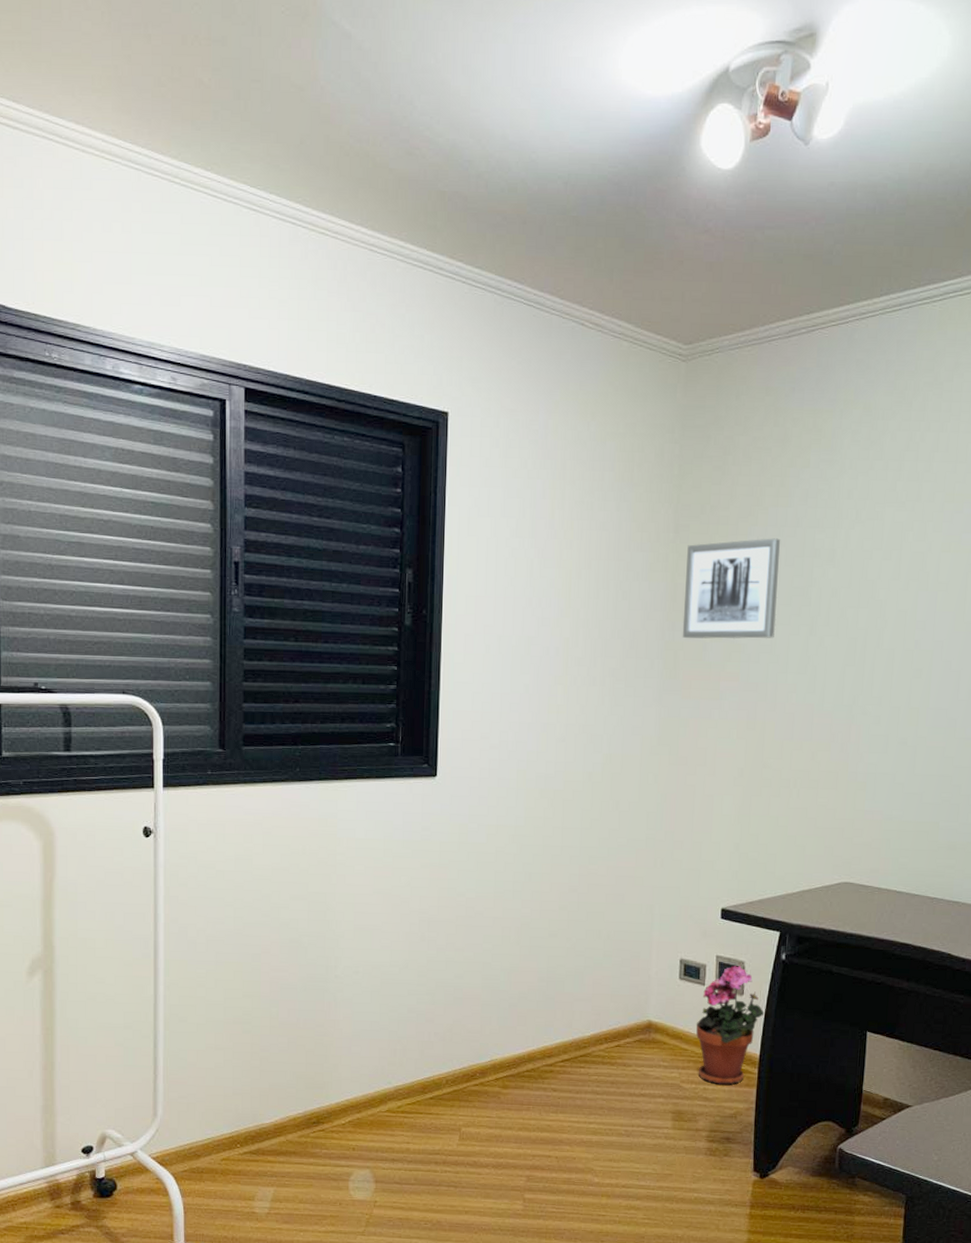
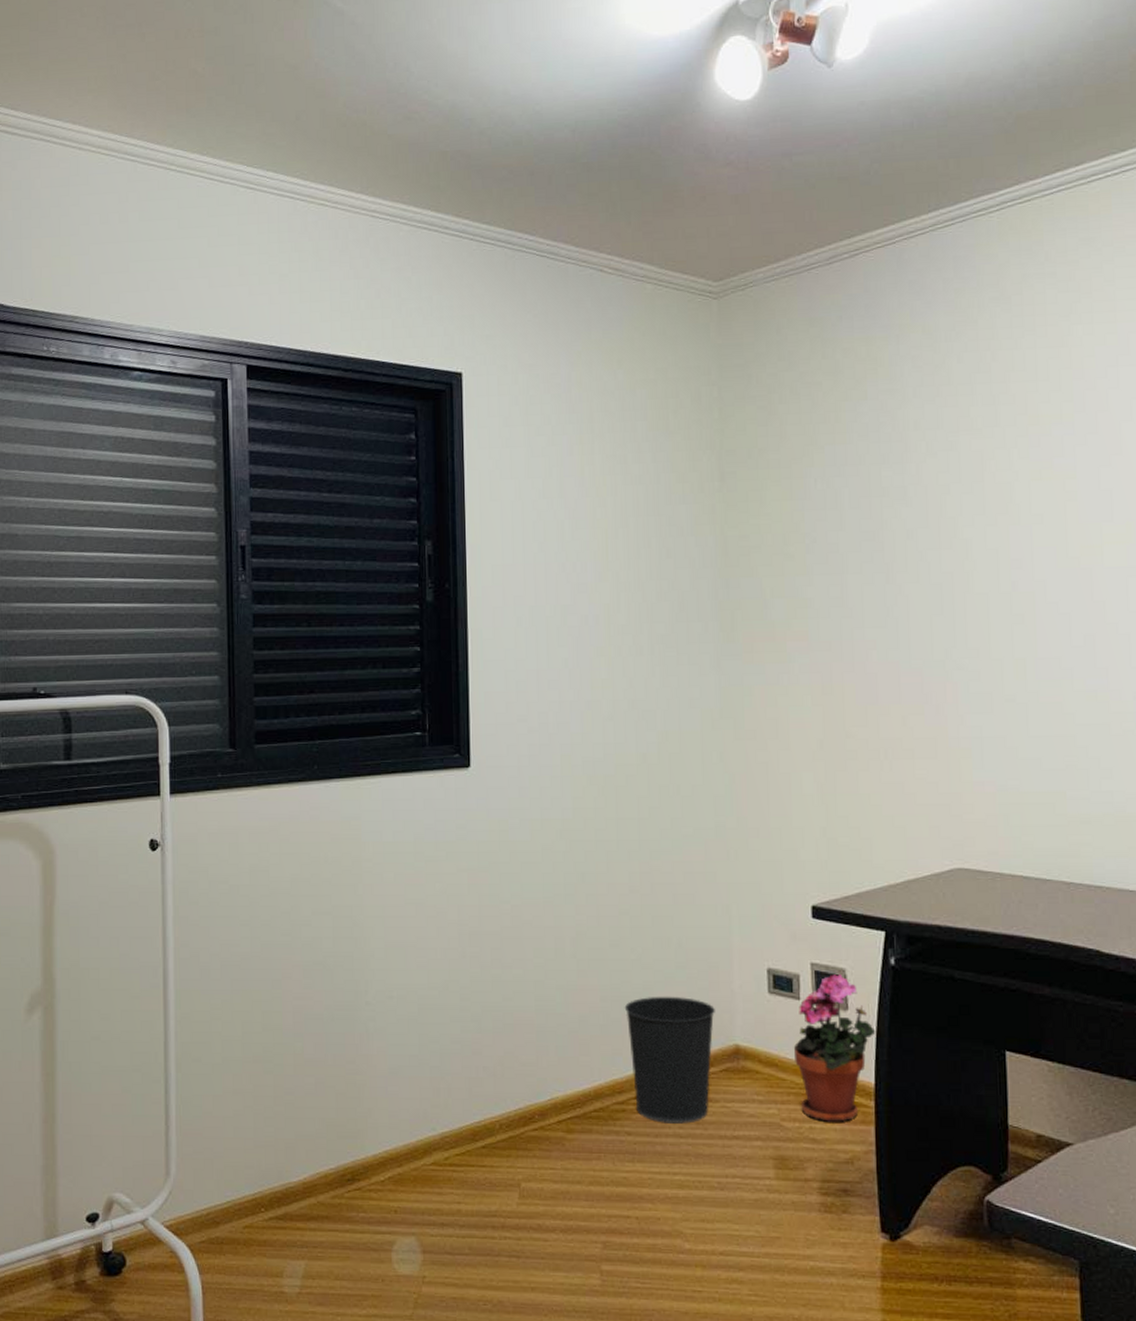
wastebasket: none [558,978,634,1083] -> present [624,996,715,1124]
wall art: present [682,538,781,639] -> none [736,479,846,597]

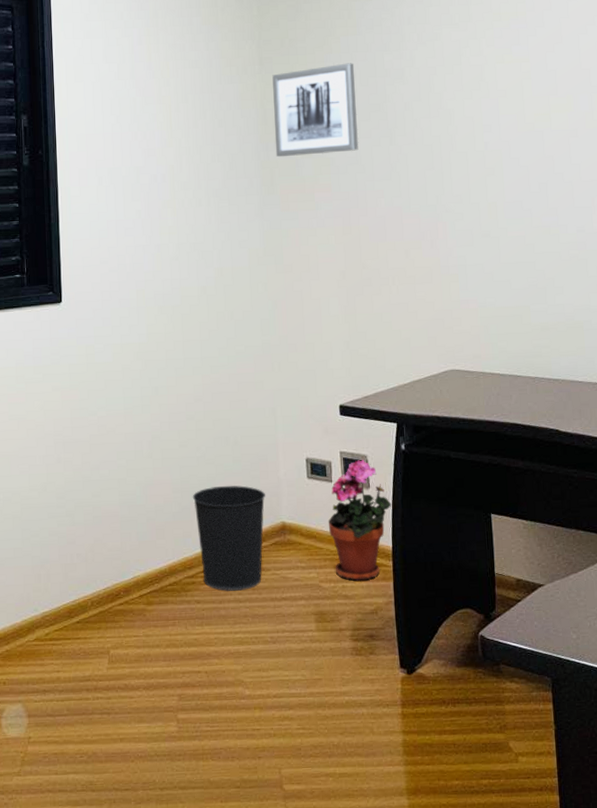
wall art: none [736,479,846,597] -> present [272,63,359,157]

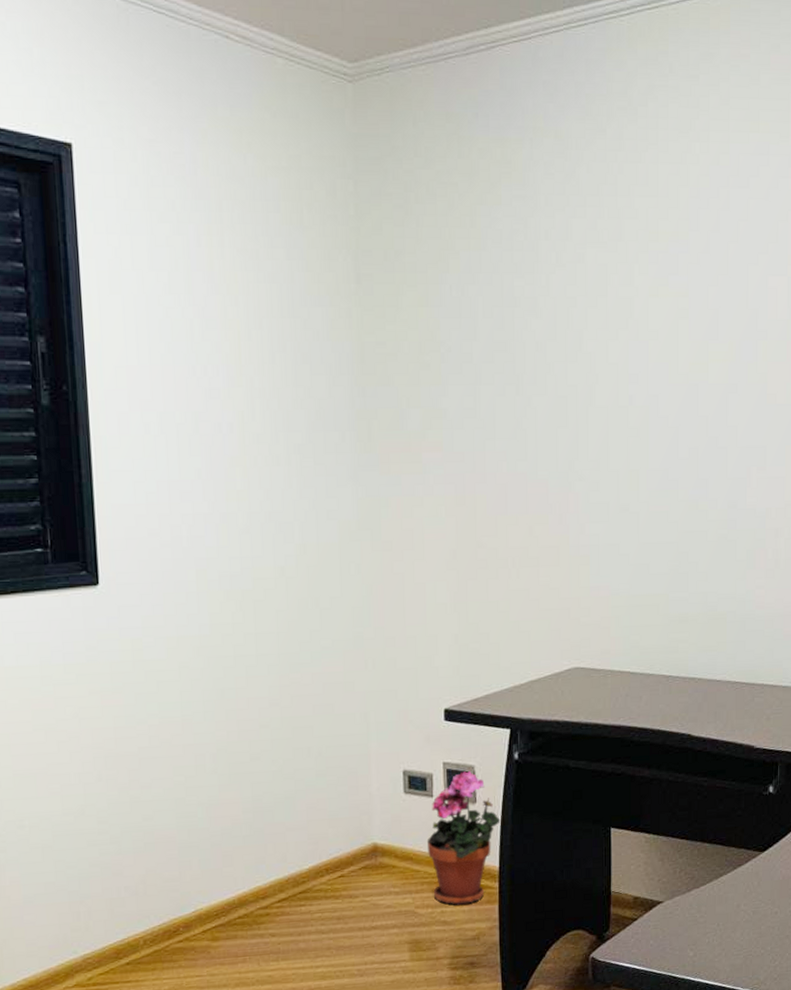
wastebasket: present [192,485,265,591] -> none [266,803,354,922]
wall art: present [272,63,359,157] -> none [372,286,479,406]

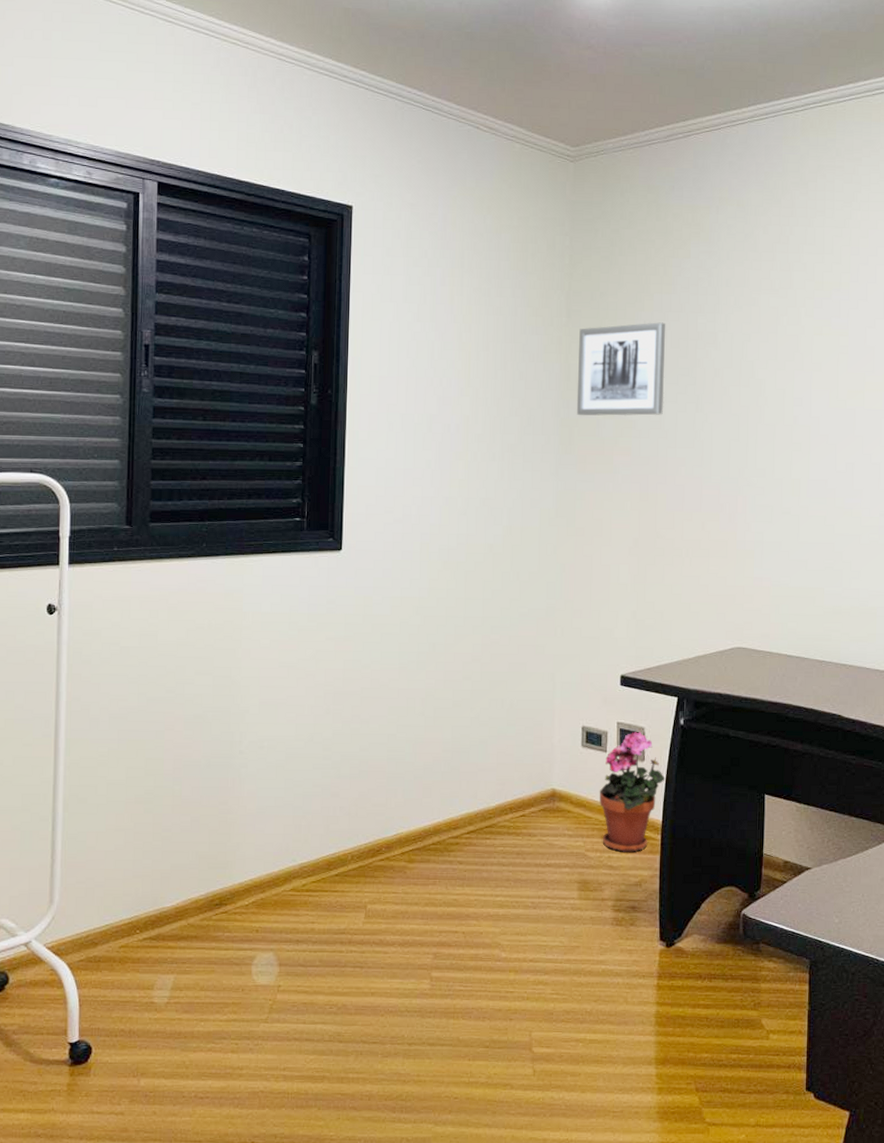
wall art: none [372,286,479,406] -> present [576,322,666,416]

